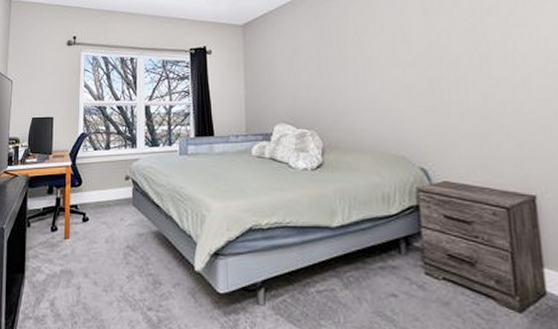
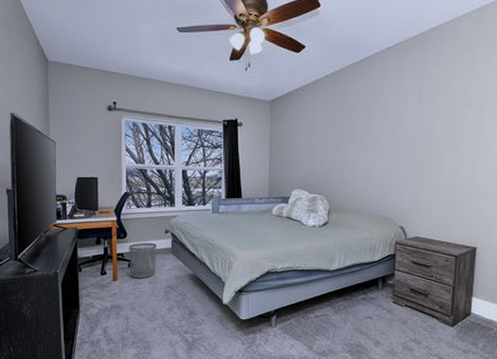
waste bin: none [83,192,116,236] -> present [129,243,157,279]

